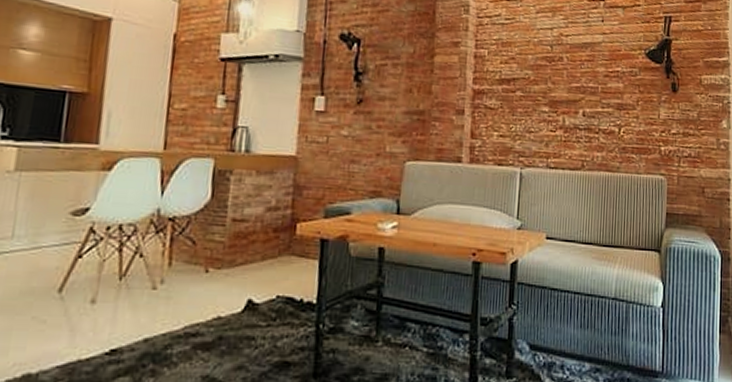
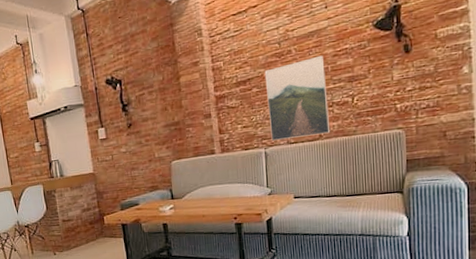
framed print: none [529,71,596,165] -> present [264,55,331,141]

